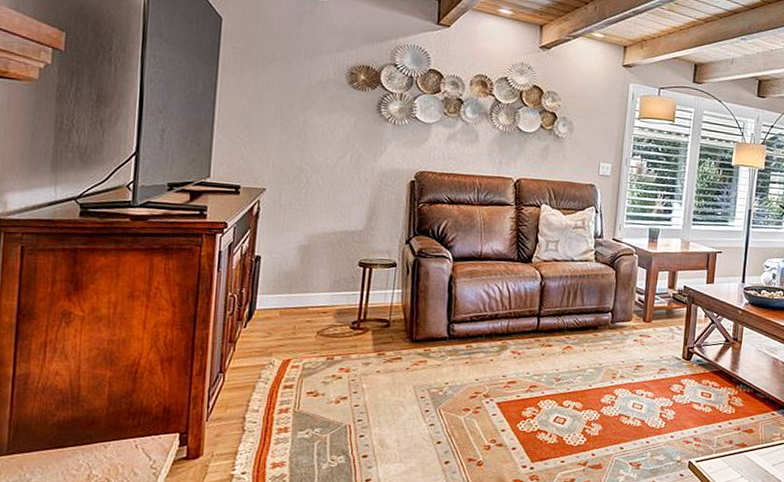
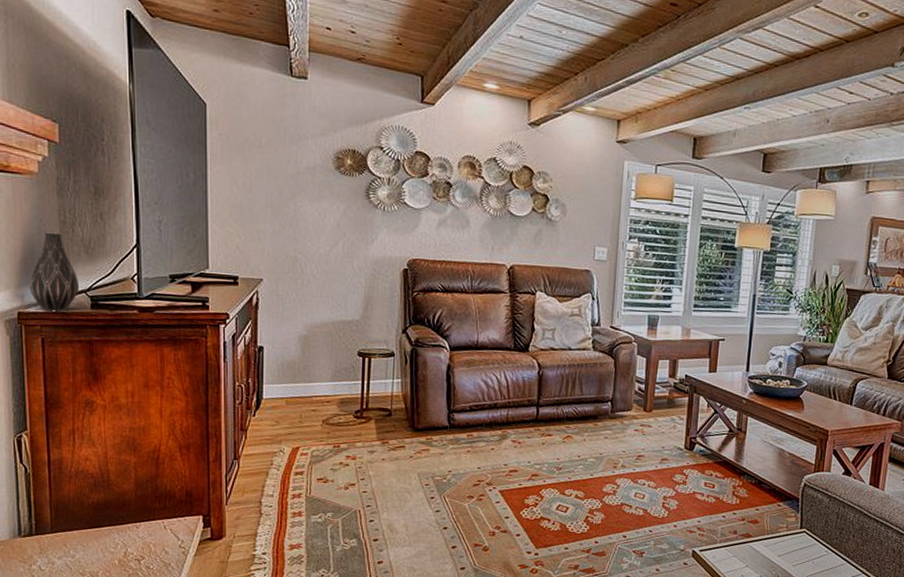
vase: none [14,138,70,219] -> present [29,232,80,312]

